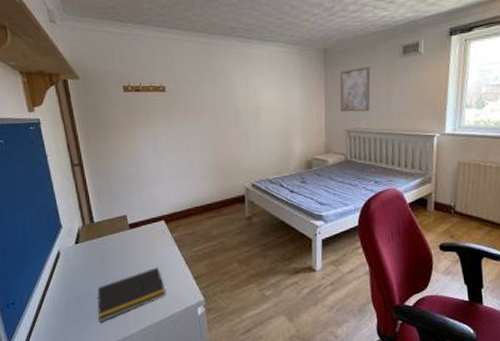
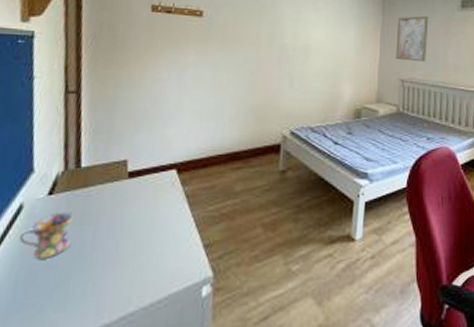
mug: none [62,256,98,289] -> present [19,212,74,259]
notepad: present [97,267,166,323] -> none [59,230,163,308]

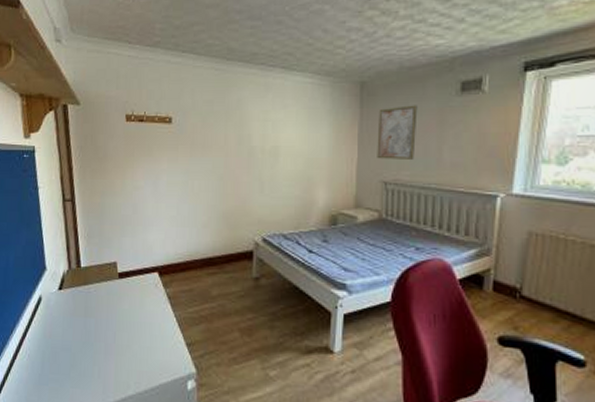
mug: present [19,212,74,259] -> none [41,305,79,343]

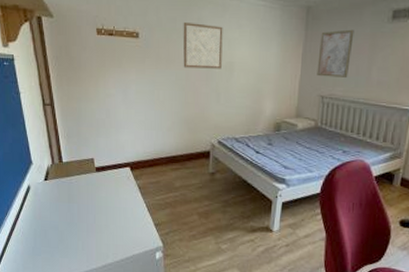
wall art: none [221,103,266,154] -> present [183,21,223,69]

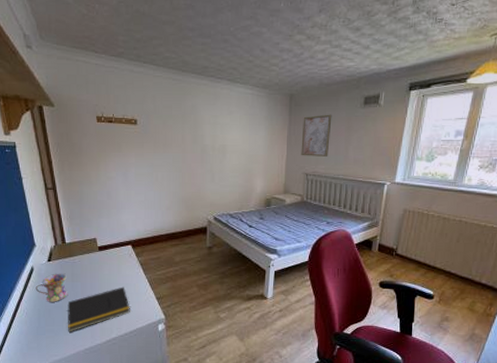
mug: none [31,193,65,223] -> present [35,273,68,302]
notepad: none [63,210,127,255] -> present [67,287,130,333]
wall art: present [183,21,223,69] -> none [178,109,215,152]

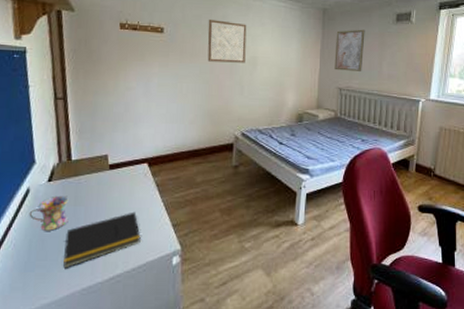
wall art: none [178,109,215,152] -> present [207,19,247,63]

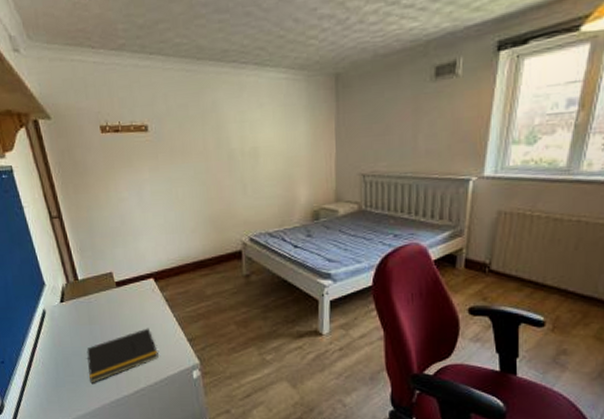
mug: present [29,195,69,231] -> none [49,315,87,349]
wall art: present [207,19,247,63] -> none [196,107,245,160]
wall art: present [334,29,365,71] -> none [354,94,393,153]

